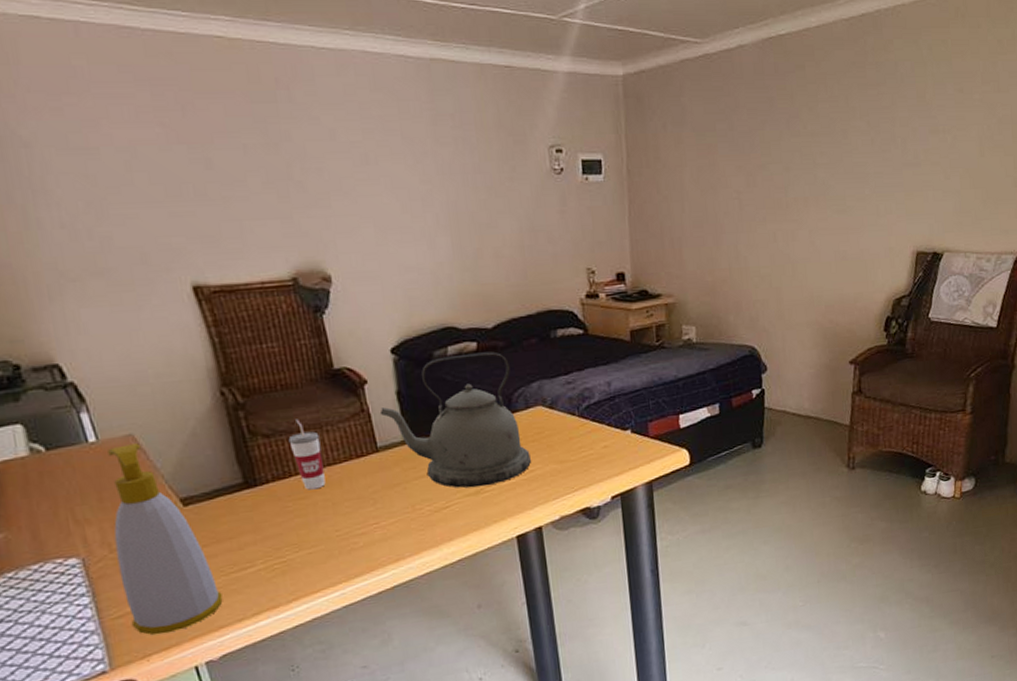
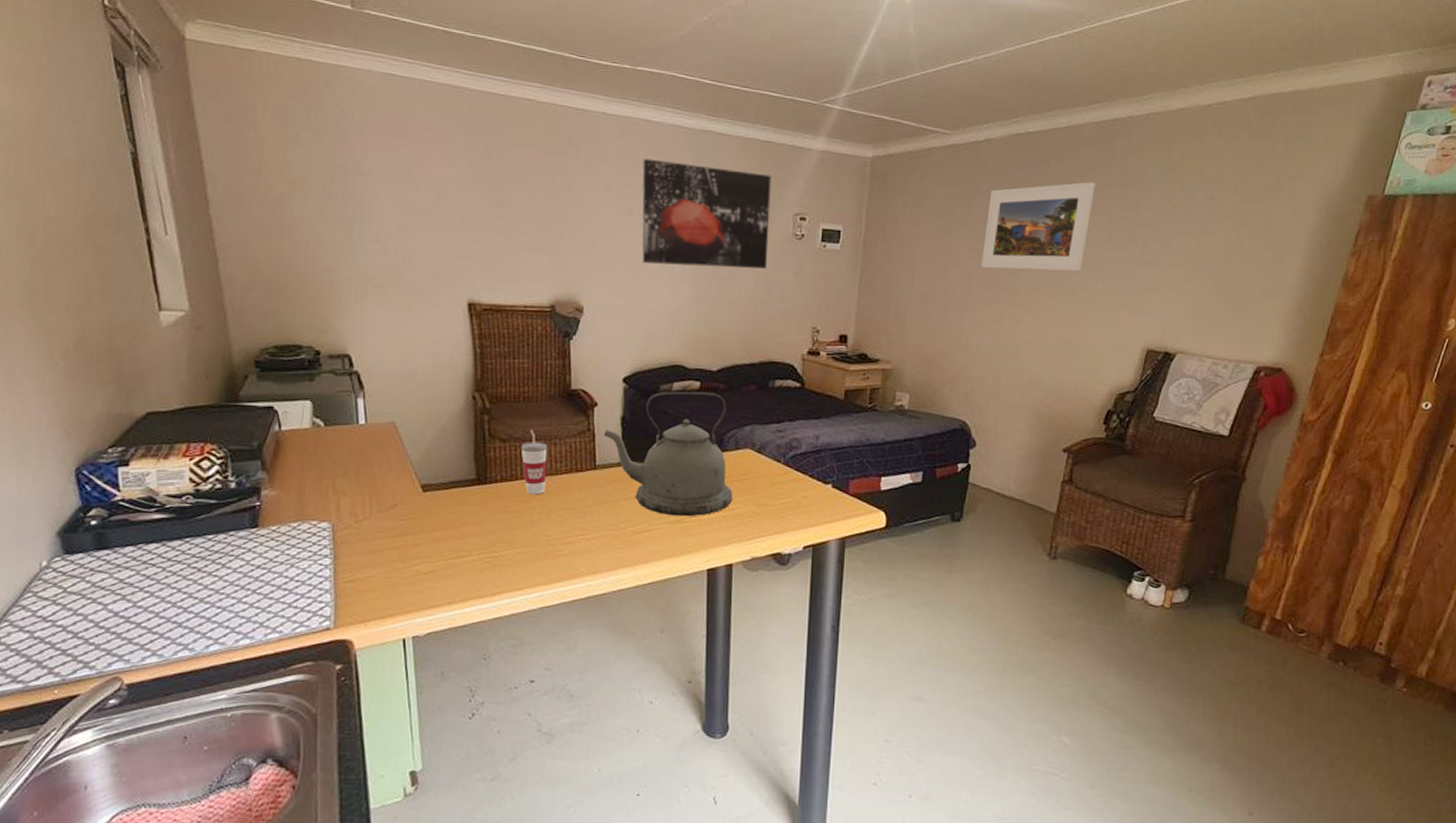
soap bottle: present [108,443,223,635] -> none [359,430,439,604]
wall art: none [369,97,529,218] -> present [642,158,772,269]
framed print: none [749,84,852,185] -> present [982,182,1096,271]

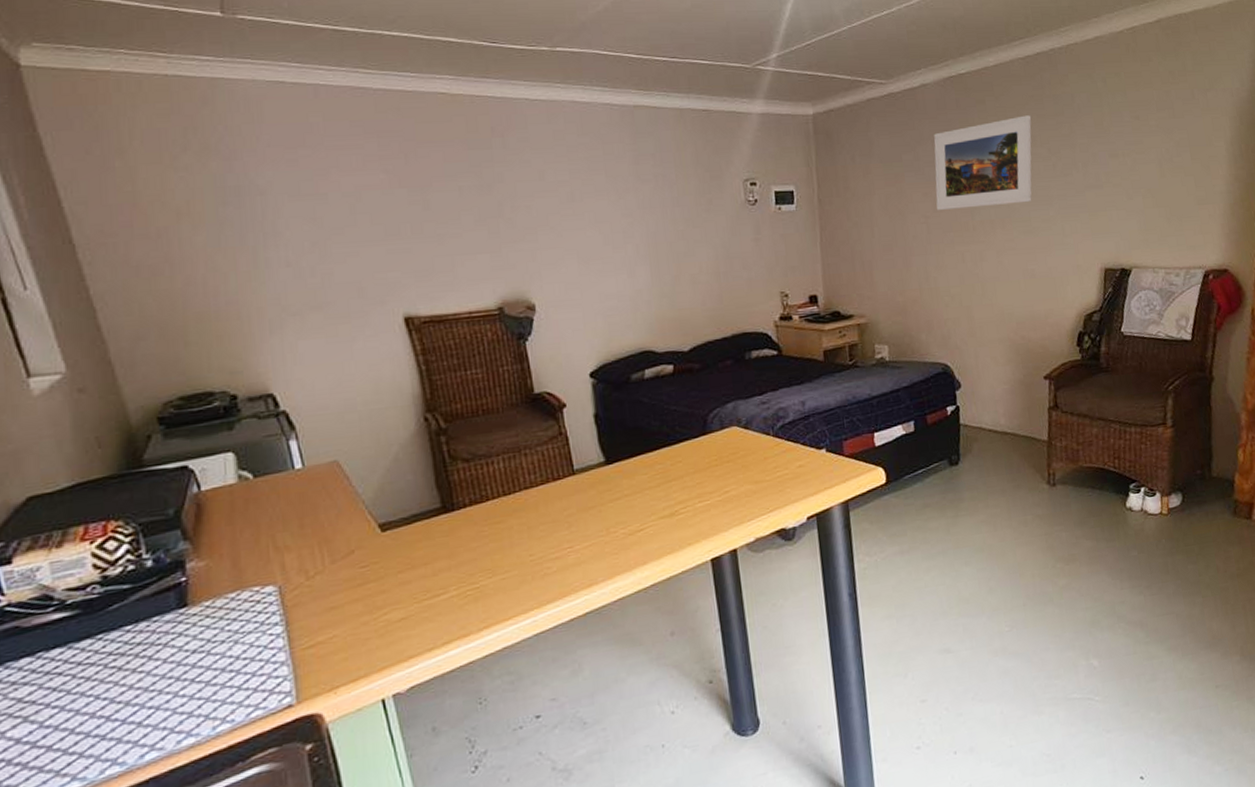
cup: present [520,429,548,495] -> none [487,443,522,514]
kettle: present [603,391,733,517] -> none [577,373,726,510]
wall art: present [642,158,772,269] -> none [576,141,725,250]

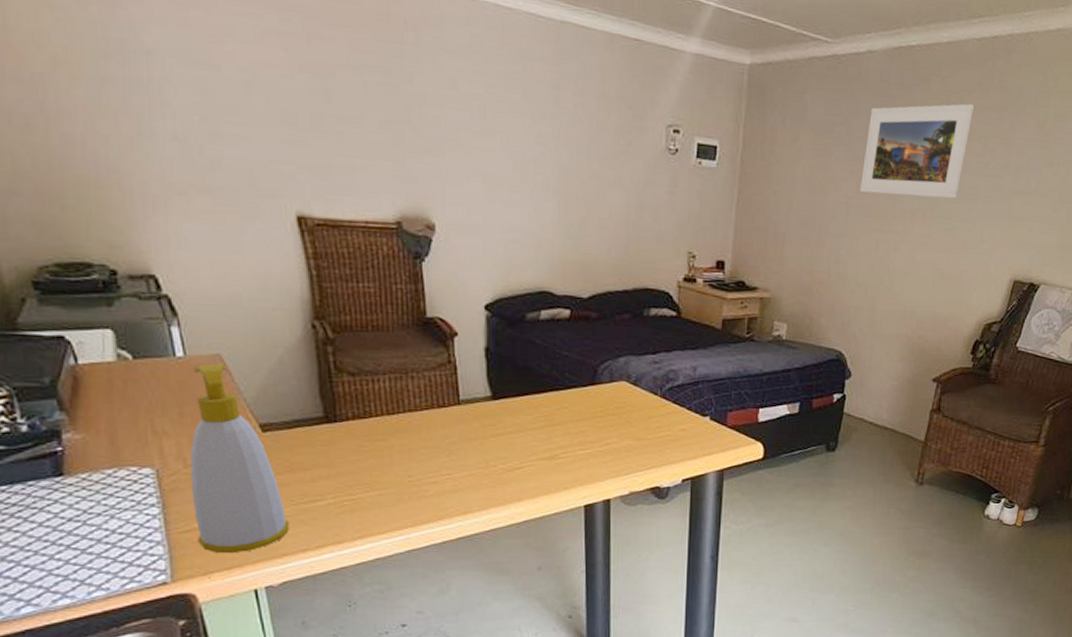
soap bottle: none [311,469,414,666] -> present [190,364,290,554]

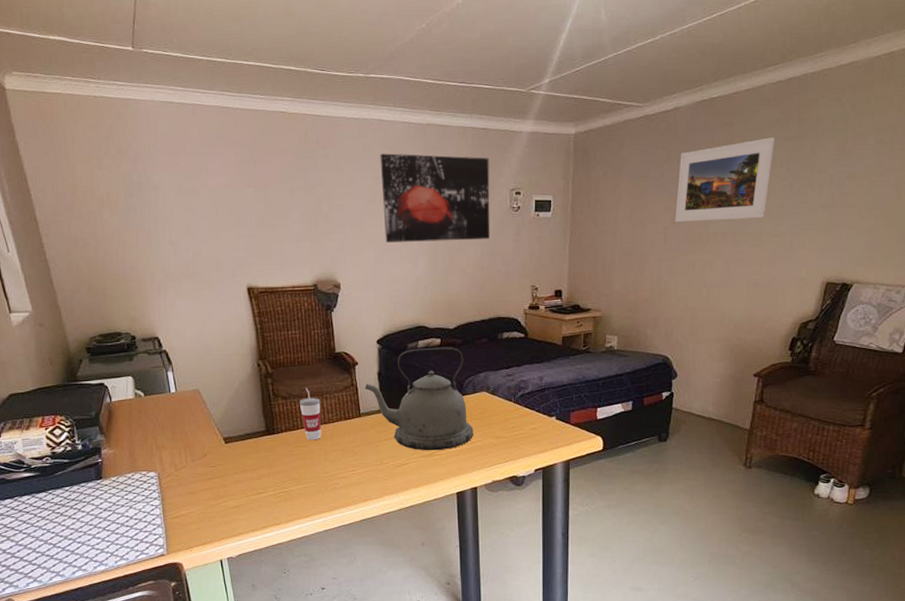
soap bottle: present [190,364,290,554] -> none [179,396,243,533]
cup: none [373,361,404,433] -> present [299,387,321,441]
kettle: none [466,320,608,453] -> present [364,347,473,451]
wall art: none [495,52,642,186] -> present [380,153,490,242]

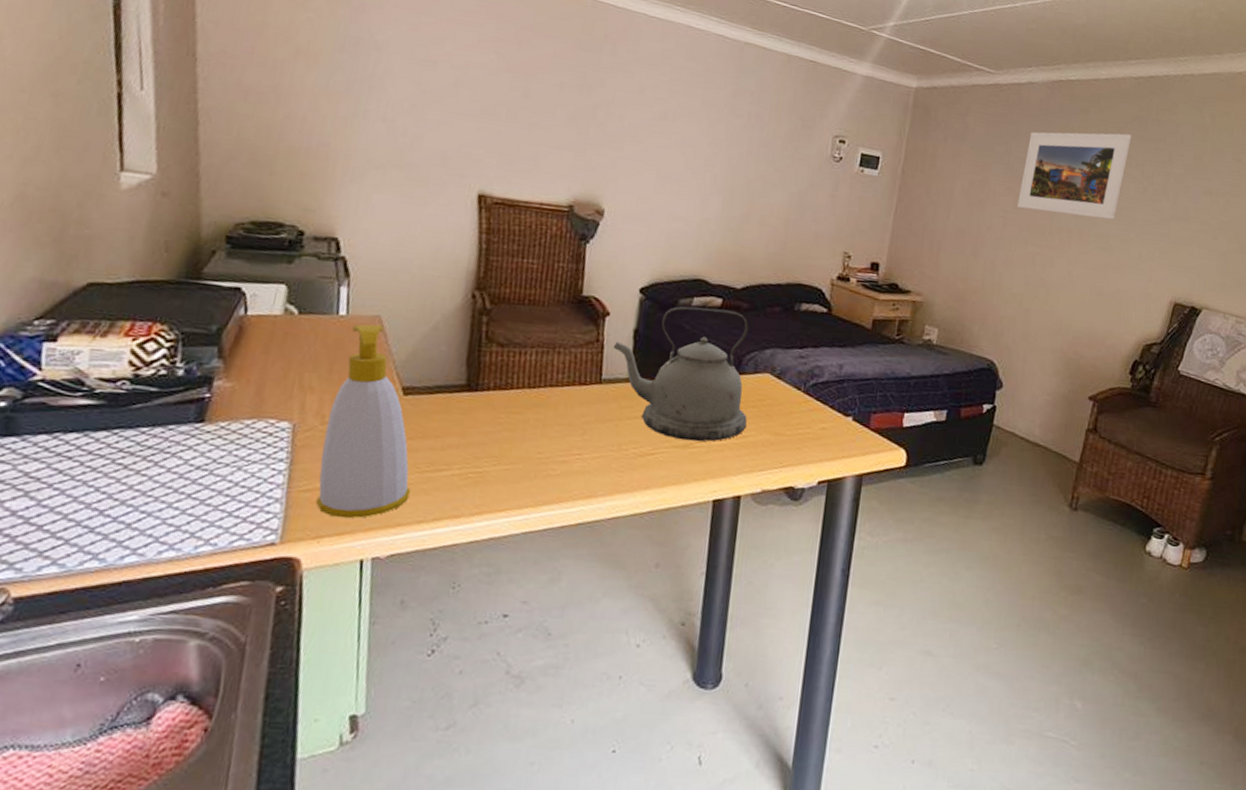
soap bottle: none [179,396,243,533] -> present [315,324,411,519]
cup: present [299,387,321,441] -> none [520,335,550,407]
wall art: present [380,153,490,242] -> none [671,64,814,188]

